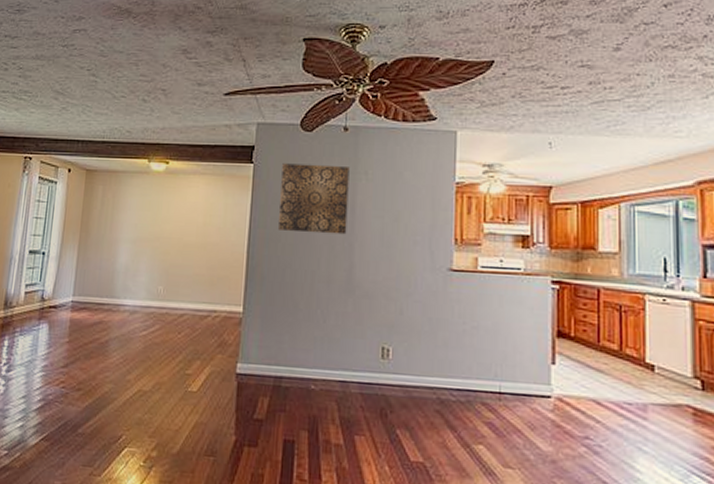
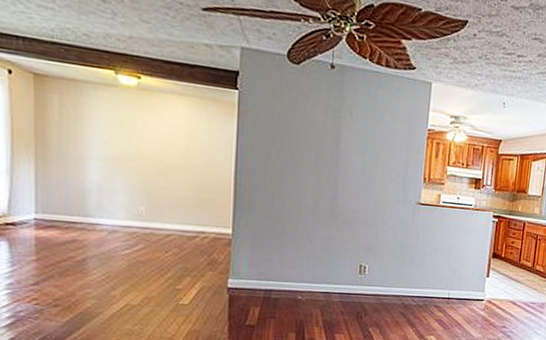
wall art: present [279,163,350,235] -> none [266,93,335,168]

